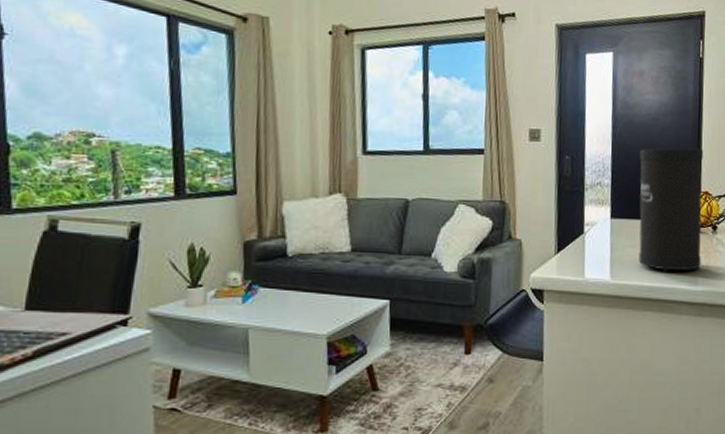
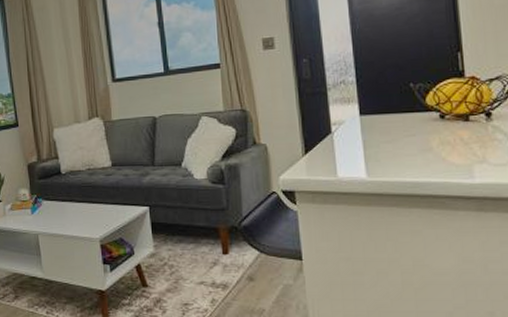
speaker: present [638,148,703,272] -> none [385,31,475,166]

